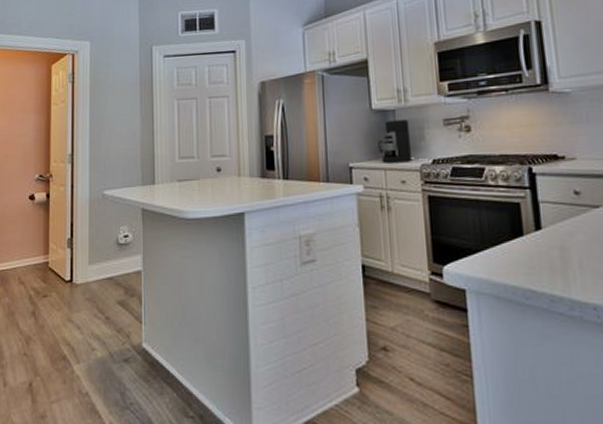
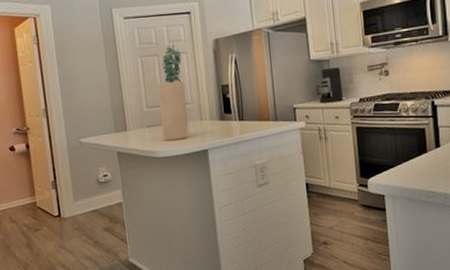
vase: none [192,85,224,199] -> present [156,43,189,141]

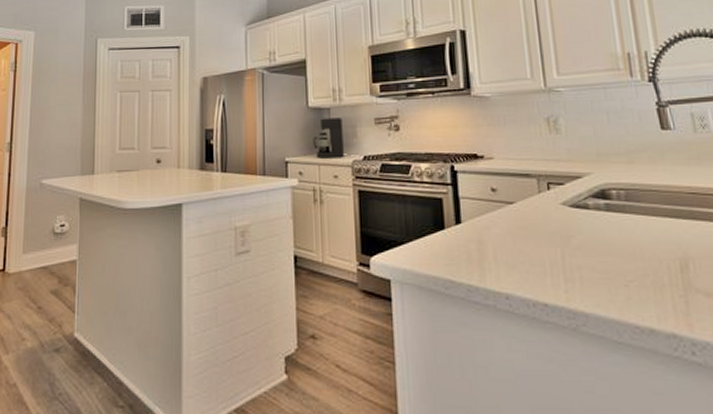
vase: present [156,43,189,141] -> none [133,79,164,190]

